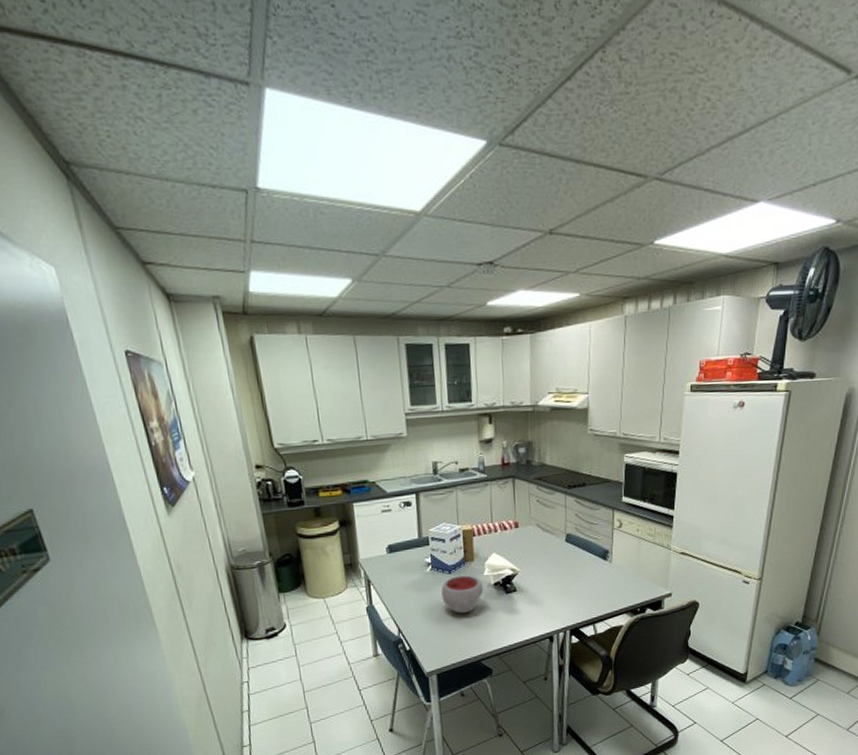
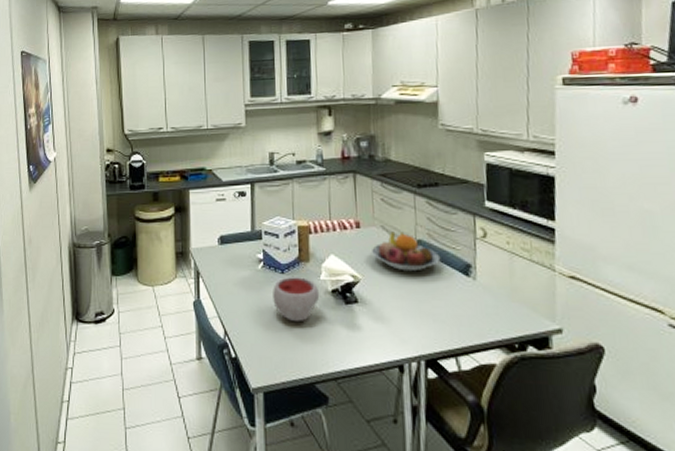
fruit bowl: none [527,528,585,562] -> present [371,231,441,272]

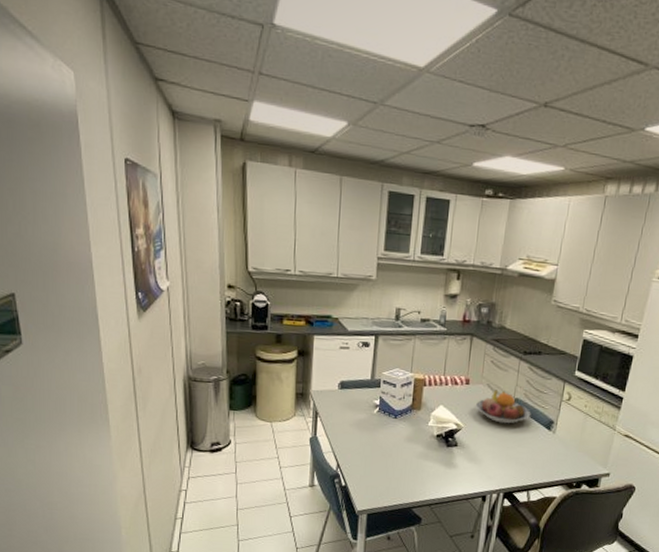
bowl: present [273,277,320,323] -> none [384,421,426,460]

